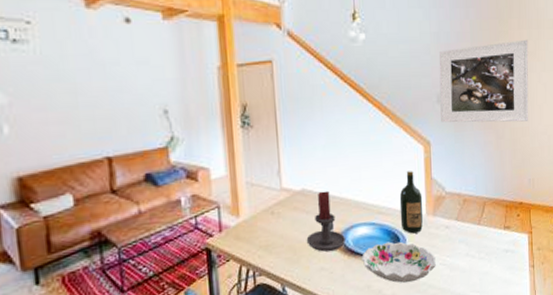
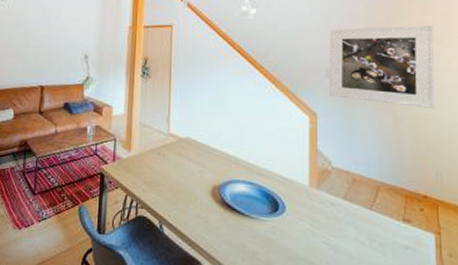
candle holder: present [306,190,345,252] -> none [186,142,223,201]
decorative bowl: present [362,241,436,283] -> none [238,204,318,254]
wine bottle: present [399,171,423,234] -> none [280,138,306,203]

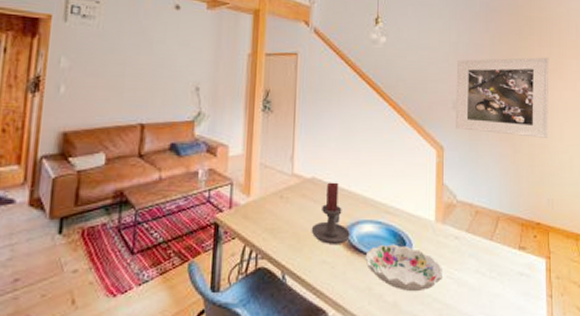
candle holder: none [186,142,223,201] -> present [311,182,350,244]
decorative bowl: none [238,204,318,254] -> present [365,244,443,292]

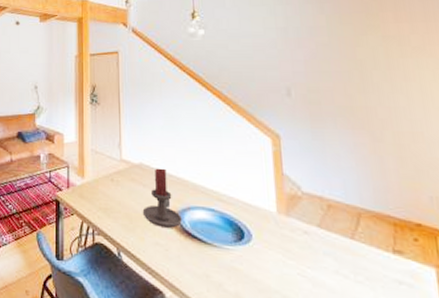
decorative bowl: present [365,244,443,292] -> none [199,231,292,286]
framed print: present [456,57,549,138] -> none [288,33,421,125]

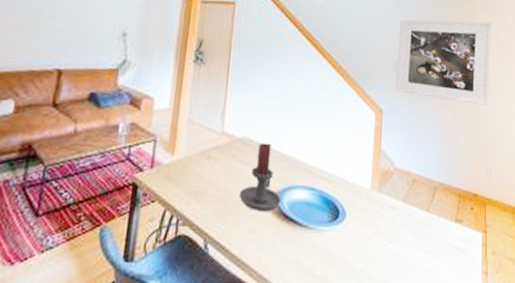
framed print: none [288,33,421,125] -> present [396,19,491,106]

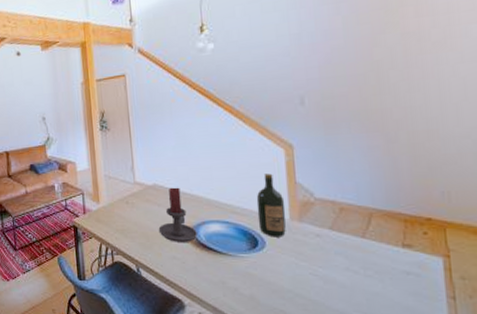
wine bottle: none [342,137,369,209] -> present [256,173,286,237]
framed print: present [396,19,491,106] -> none [301,28,438,125]

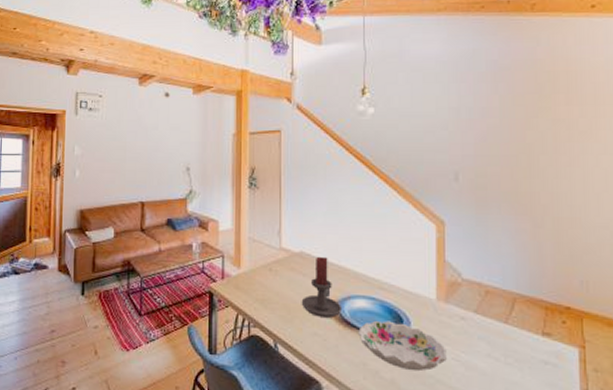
decorative bowl: none [215,242,304,287] -> present [358,320,447,372]
wine bottle: present [256,173,286,237] -> none [404,249,433,318]

